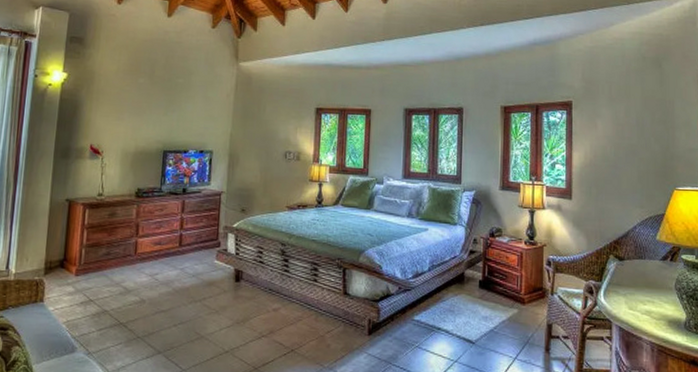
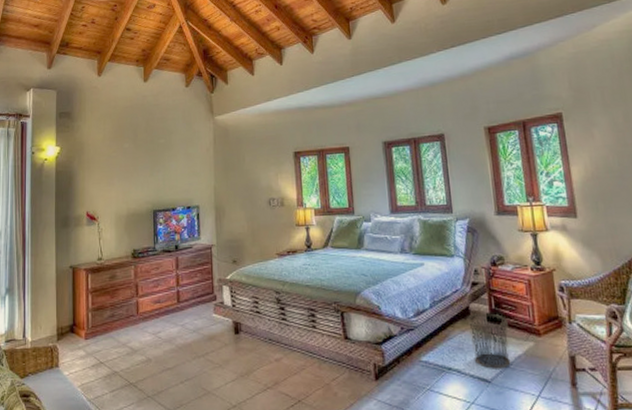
waste bin: none [461,279,497,332] -> present [467,312,511,369]

